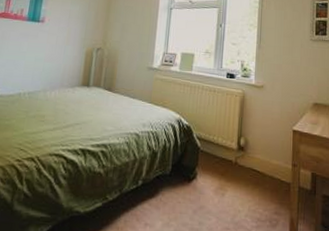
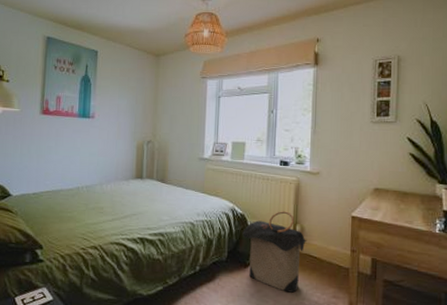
laundry hamper: none [187,123,251,209] -> present [242,211,307,293]

